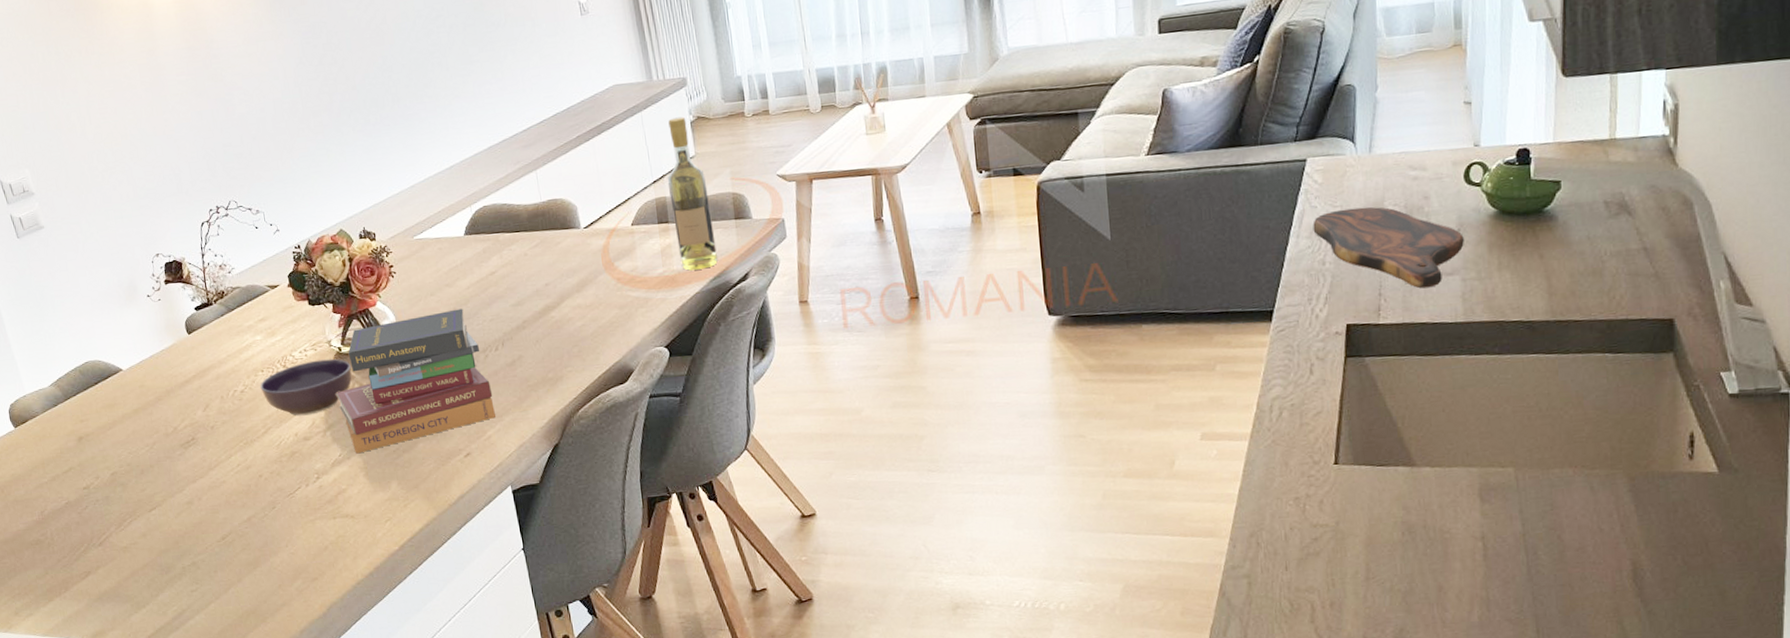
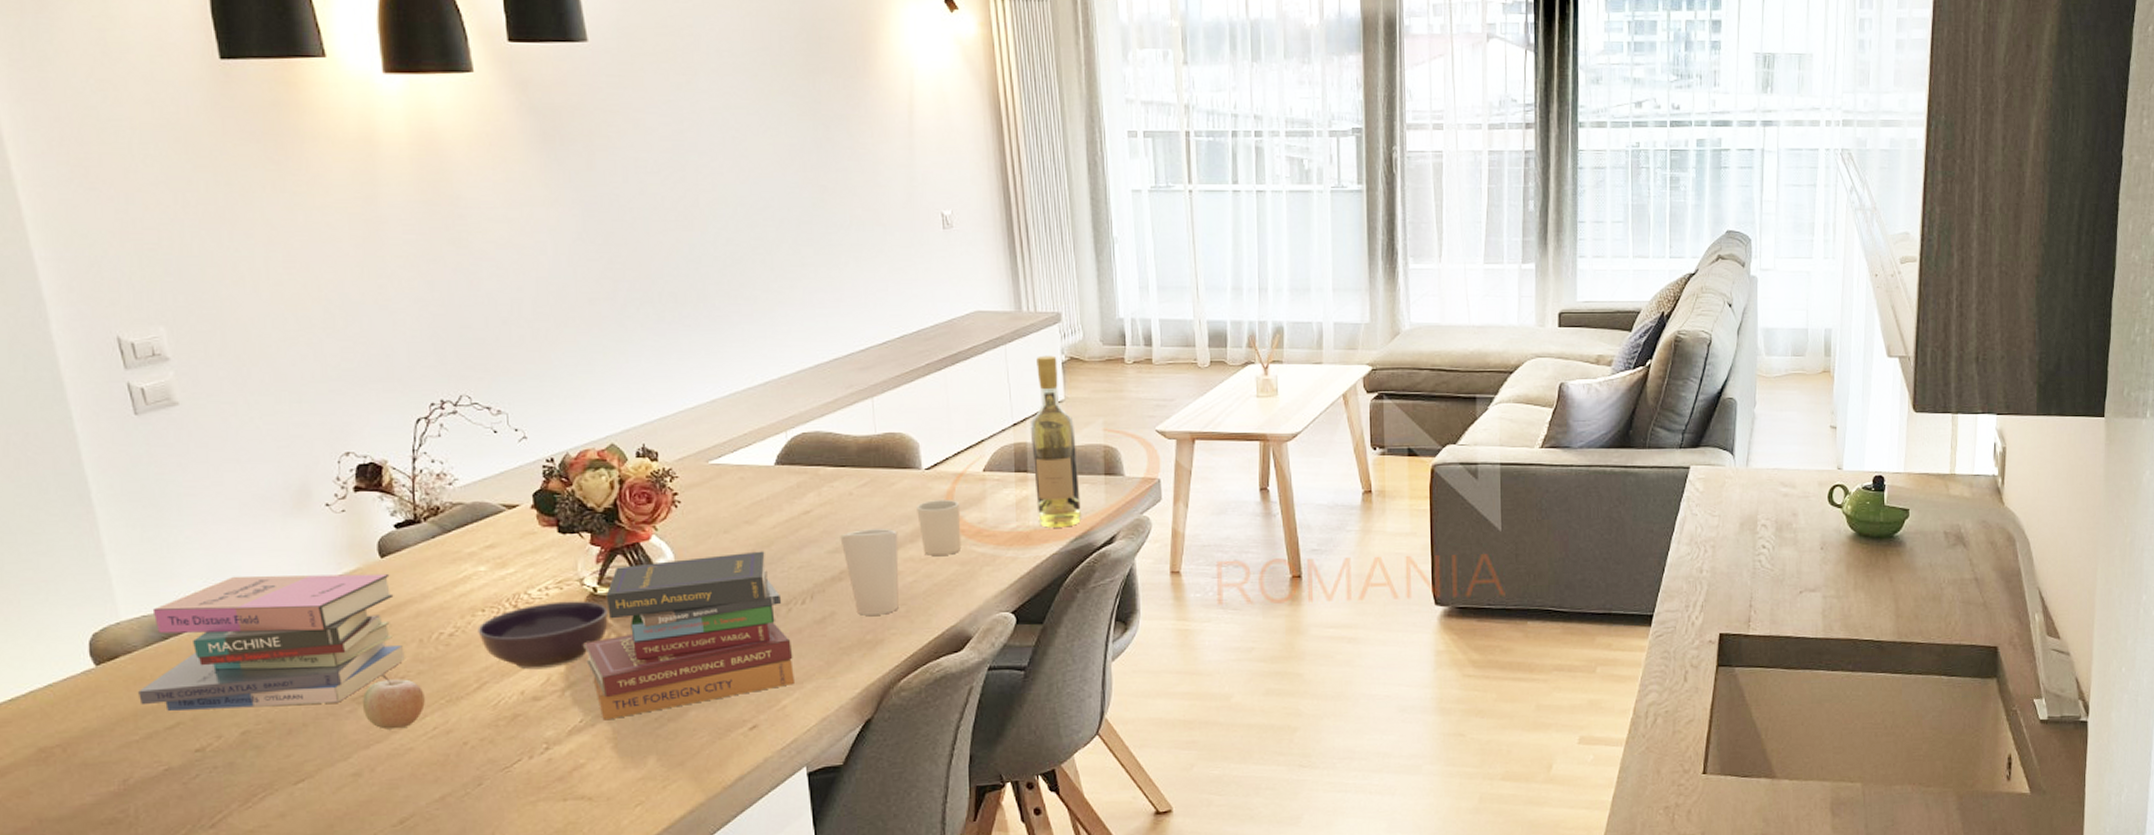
books: none [43,346,213,459] -> present [138,573,405,711]
fruit: none [187,424,230,468] -> present [362,673,425,730]
cup: none [520,282,572,357] -> present [840,528,899,616]
mug: none [579,252,619,303] -> present [917,500,962,557]
cutting board: present [1313,207,1464,289] -> none [1693,519,1826,603]

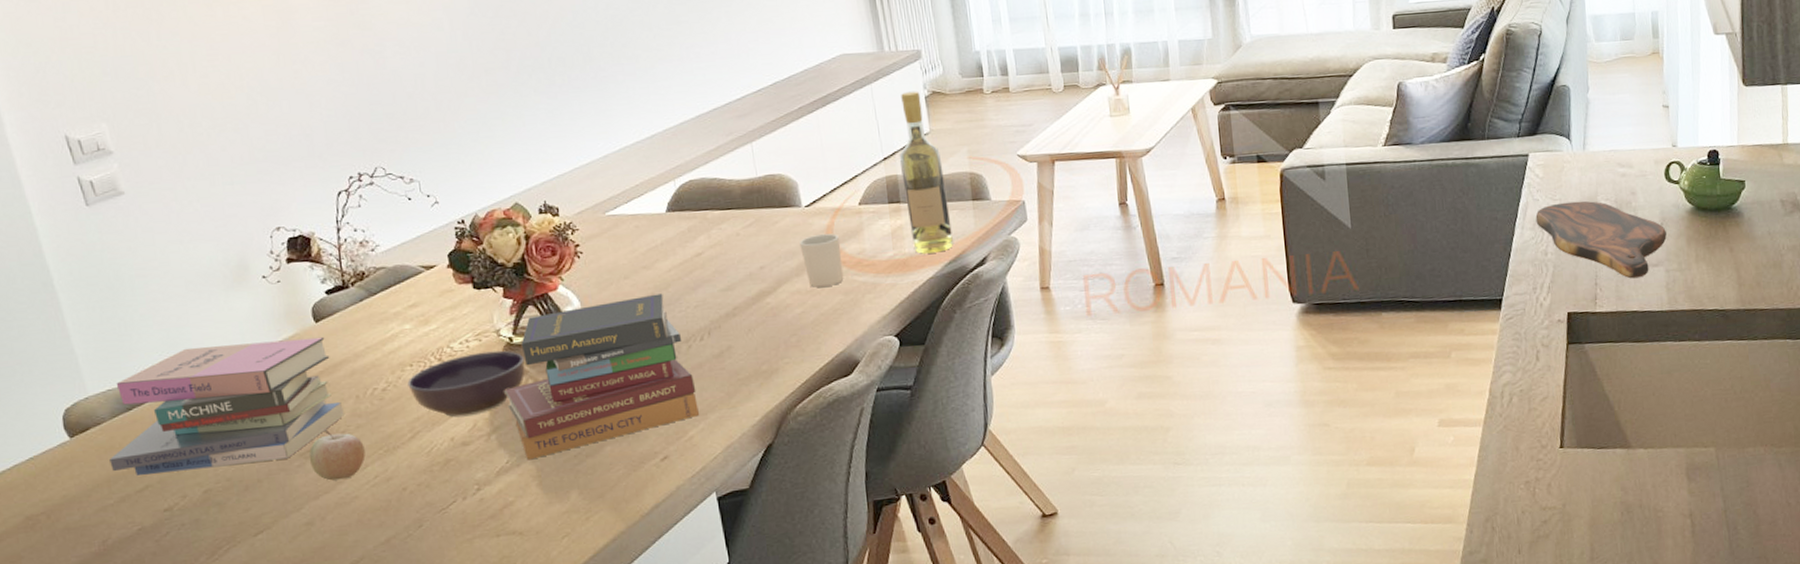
cup: present [840,528,899,616] -> none [731,264,790,348]
cutting board: none [1693,519,1826,603] -> present [1535,201,1667,279]

